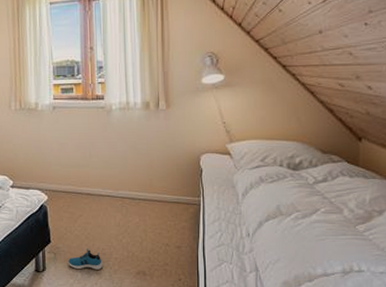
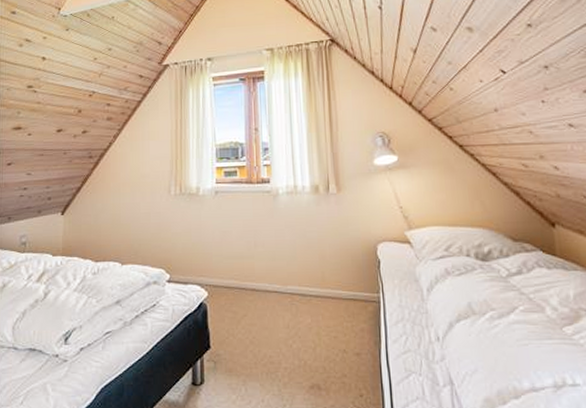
shoe: present [67,248,103,270] -> none [229,356,270,383]

